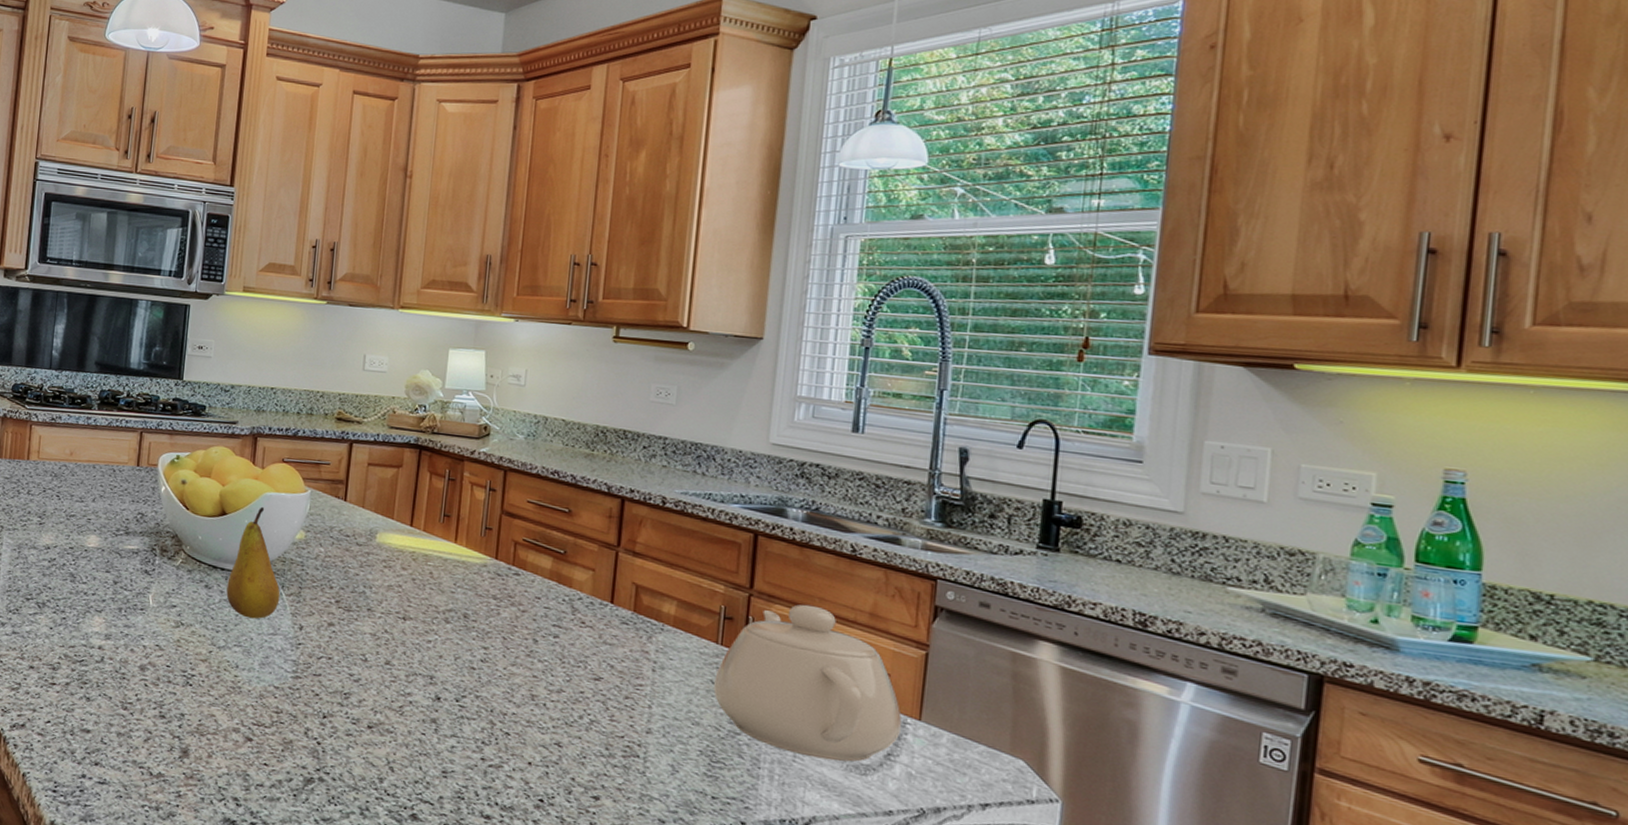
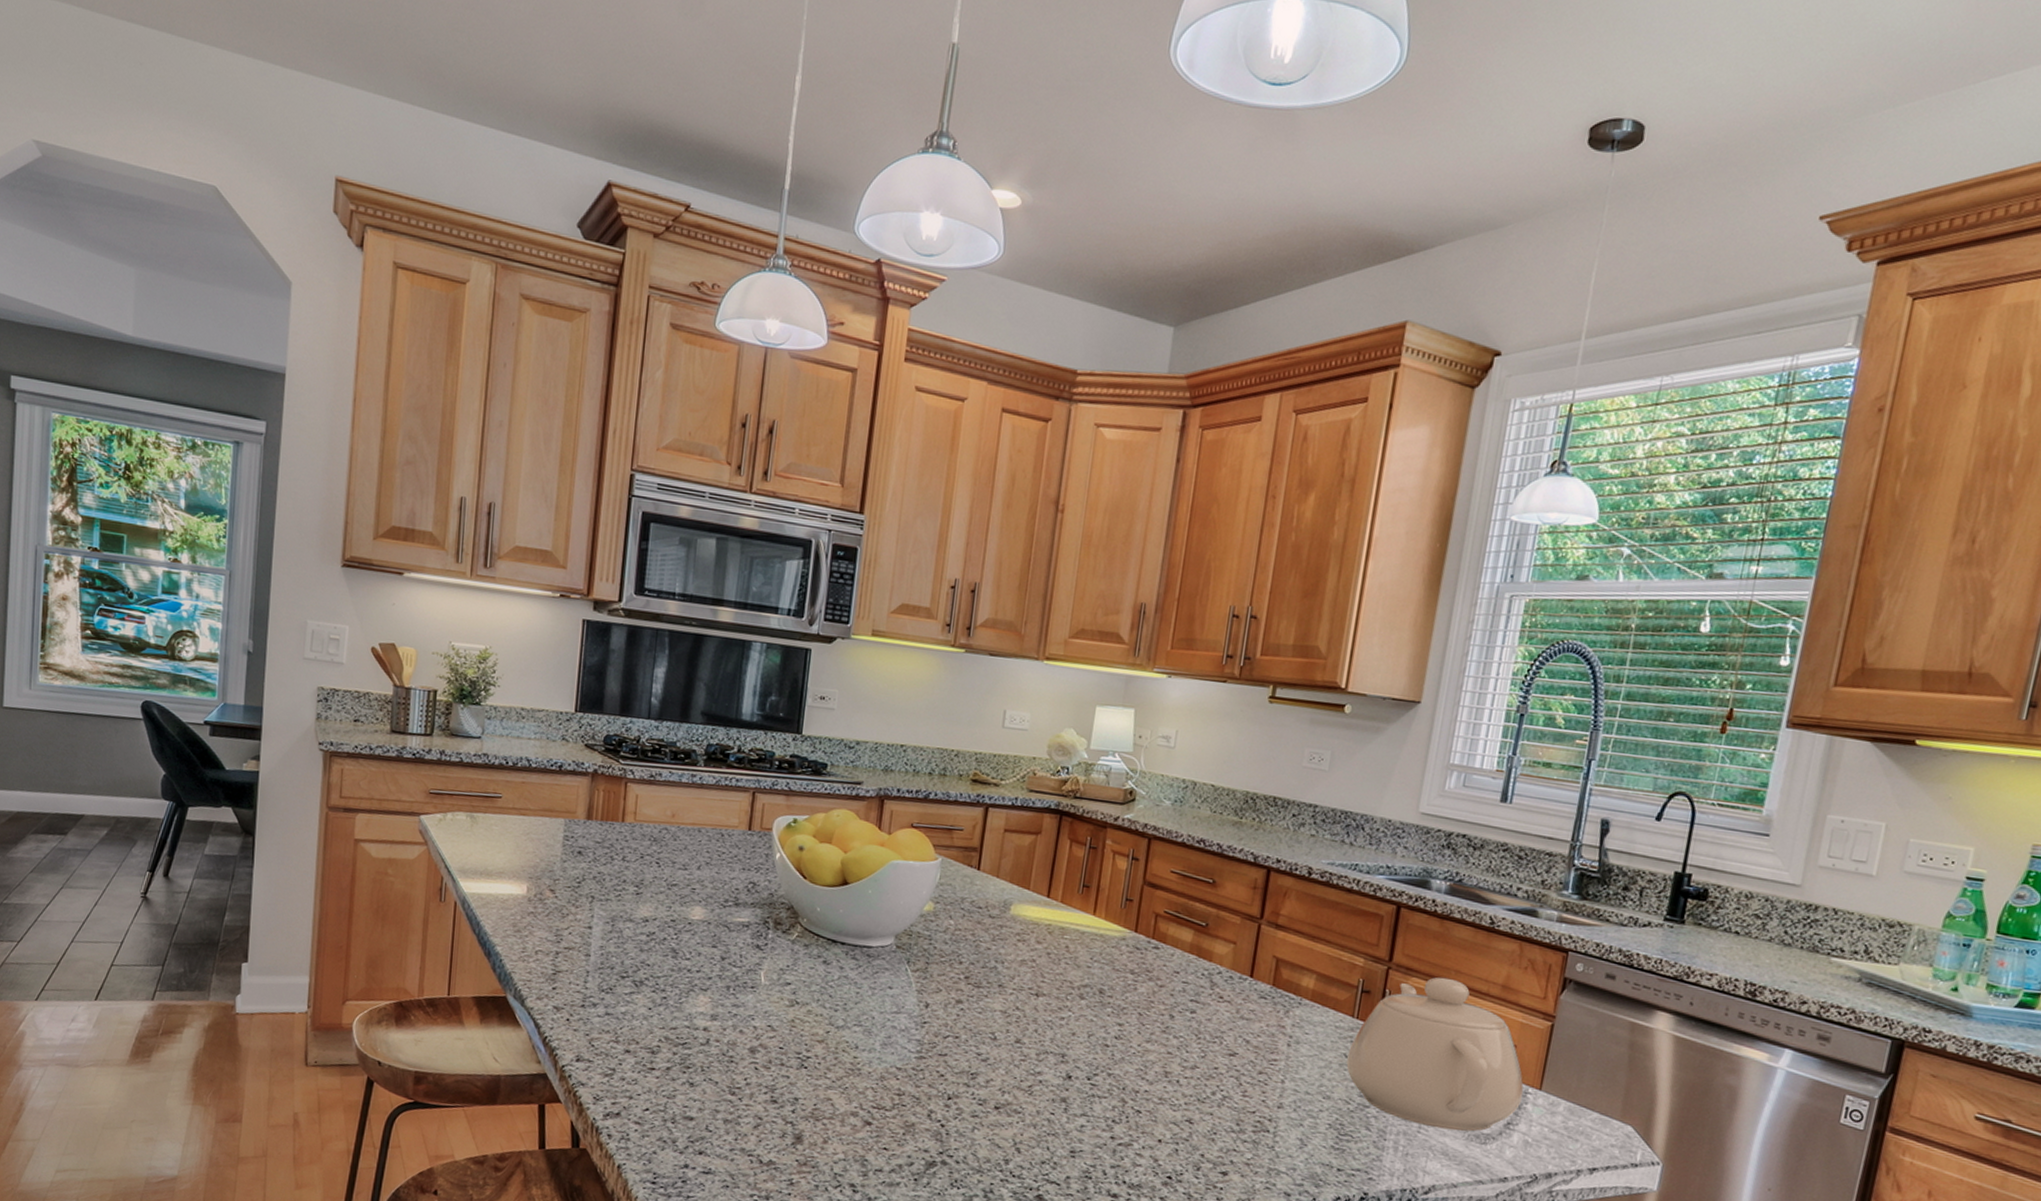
fruit: present [226,506,281,619] -> none [846,875,906,997]

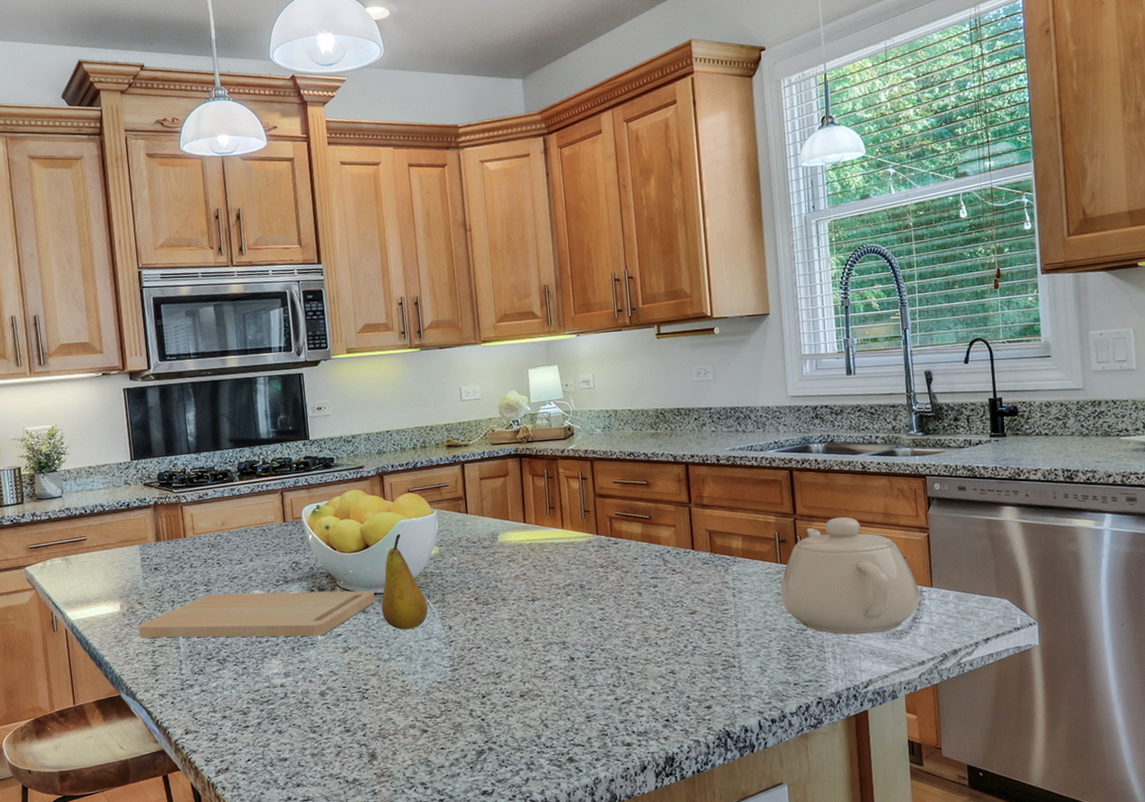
cutting board: none [543,898,843,980] -> present [138,590,375,638]
fruit: none [846,875,906,997] -> present [381,533,429,630]

